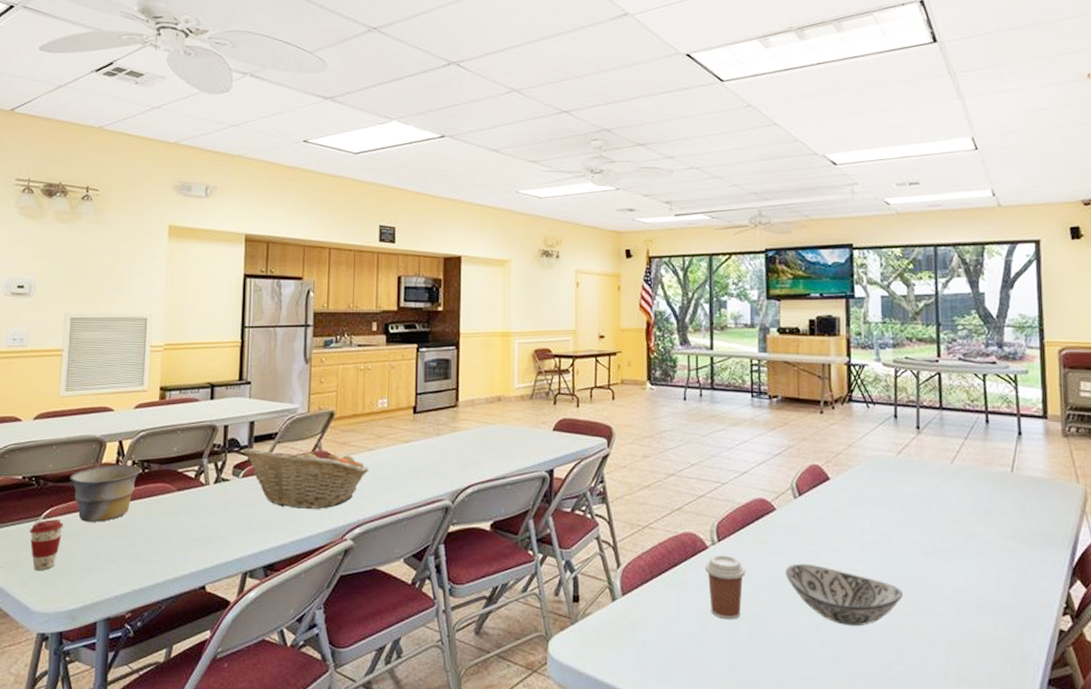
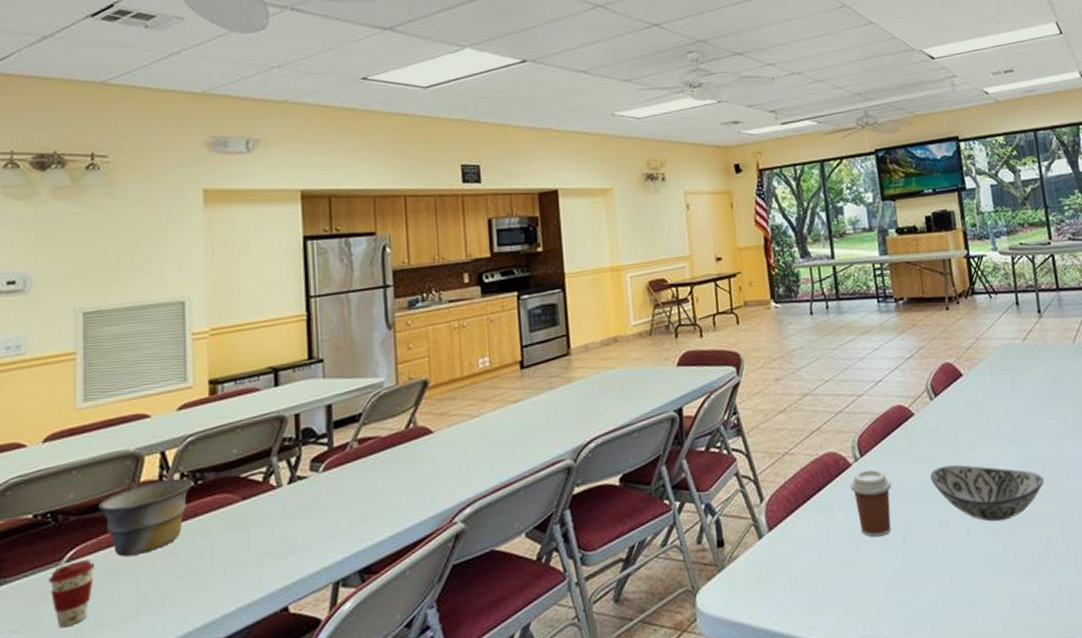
fruit basket: present [242,447,370,509] -> none [320,422,476,498]

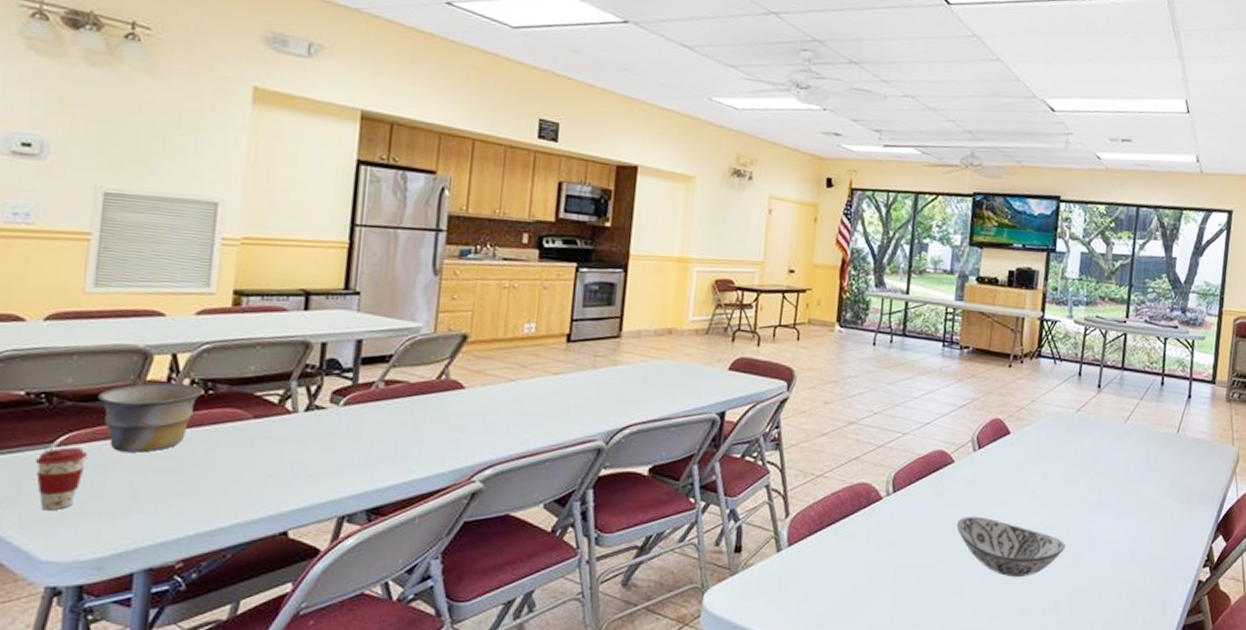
coffee cup: present [849,469,892,538] -> none [876,506,918,571]

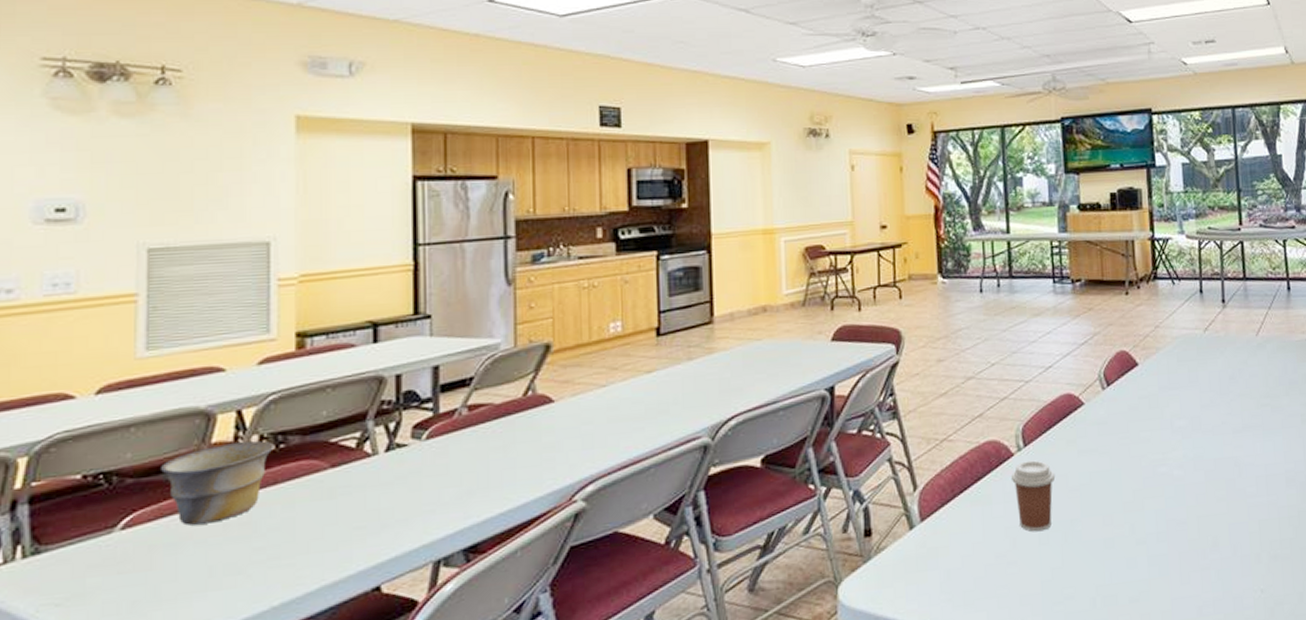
coffee cup: present [36,447,88,510] -> none [100,528,155,601]
coffee cup: none [876,506,918,571] -> present [1010,460,1056,532]
decorative bowl: present [957,516,1065,578] -> none [1097,458,1215,520]

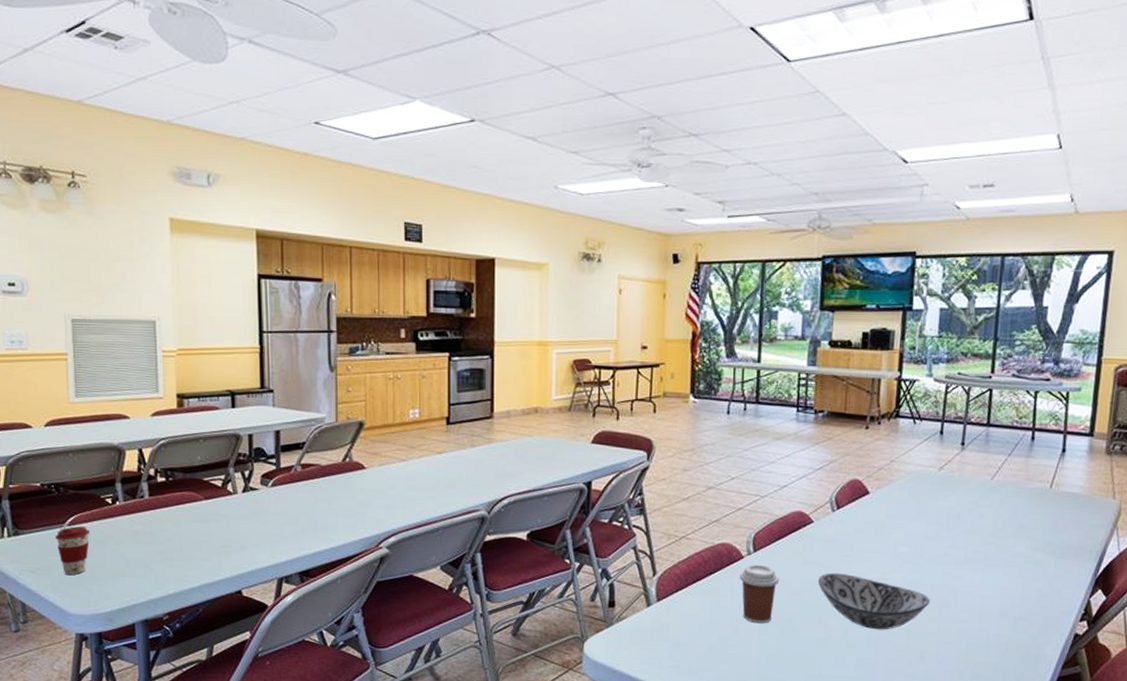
coffee cup: none [100,528,155,601] -> present [56,526,90,575]
bowl: present [161,440,275,526] -> none [91,473,166,529]
decorative bowl: none [1097,458,1215,520] -> present [818,572,930,630]

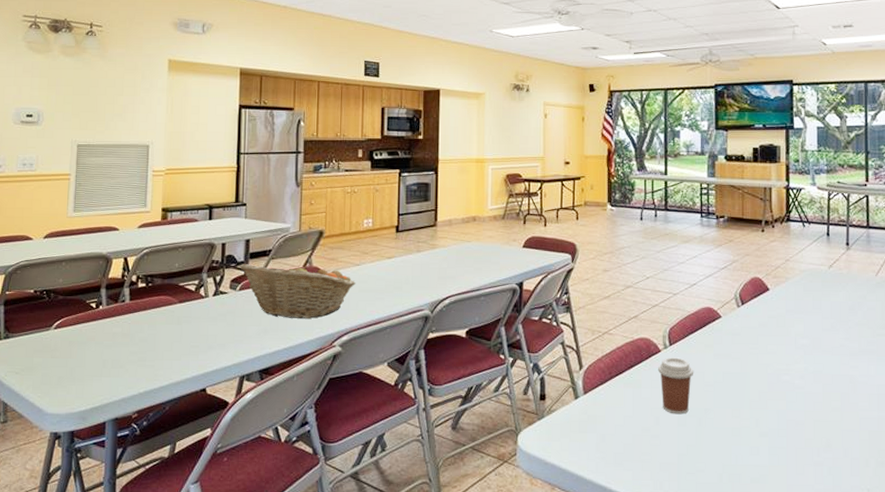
coffee cup: present [56,526,90,575] -> none [42,329,74,375]
fruit basket: none [270,457,403,518] -> present [239,263,356,319]
decorative bowl: present [818,572,930,630] -> none [729,364,831,419]

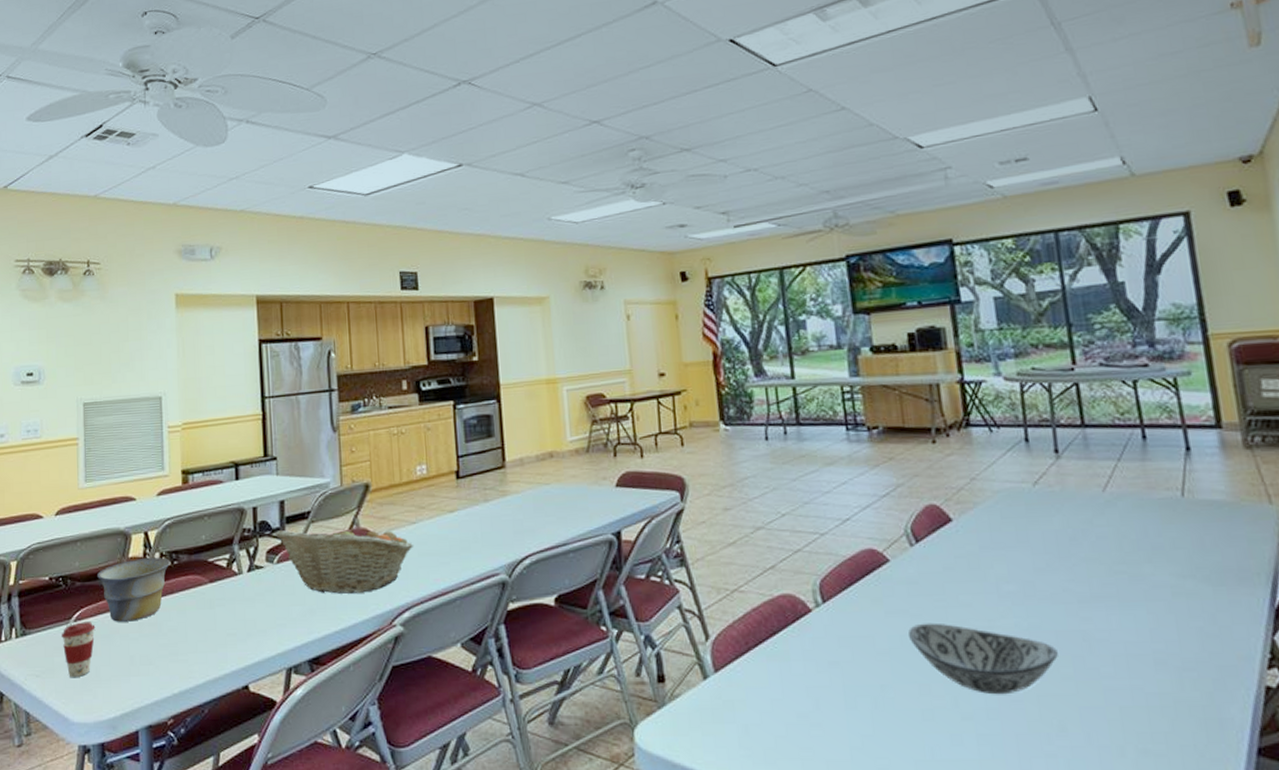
coffee cup: none [42,329,74,375] -> present [62,622,96,677]
bowl: none [79,279,146,332] -> present [97,557,171,622]
coffee cup: present [657,357,694,415] -> none [809,618,861,695]
decorative bowl: none [729,364,831,419] -> present [908,623,1058,695]

